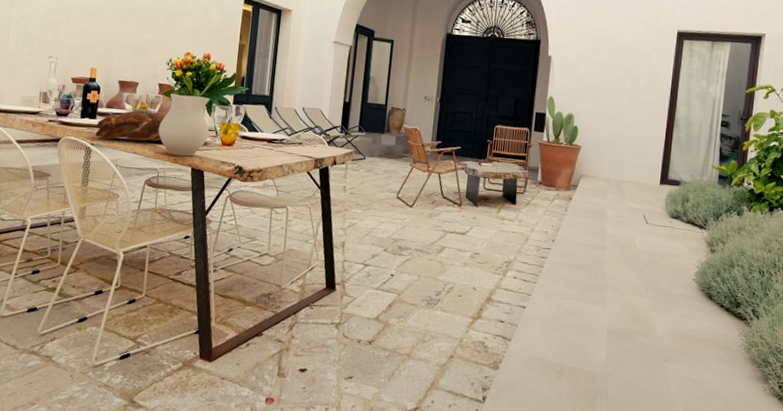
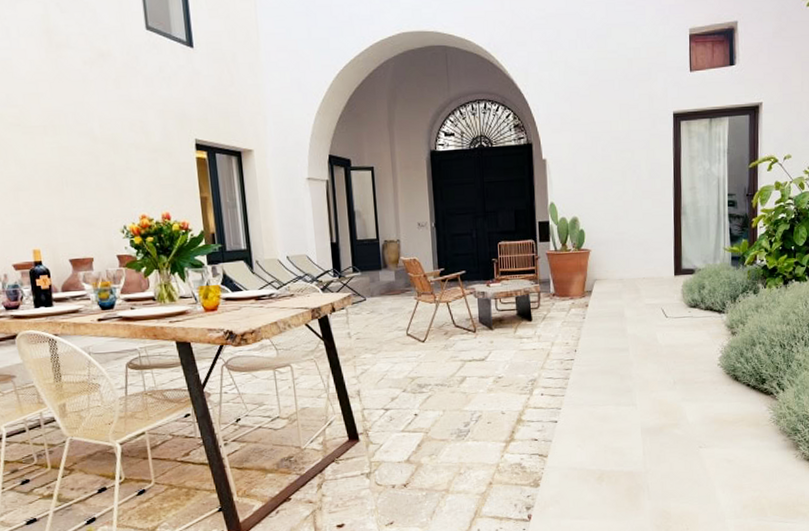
bread loaf: present [95,111,166,142] -> none [55,288,134,327]
ceramic pitcher: present [158,94,210,157] -> none [128,262,188,332]

